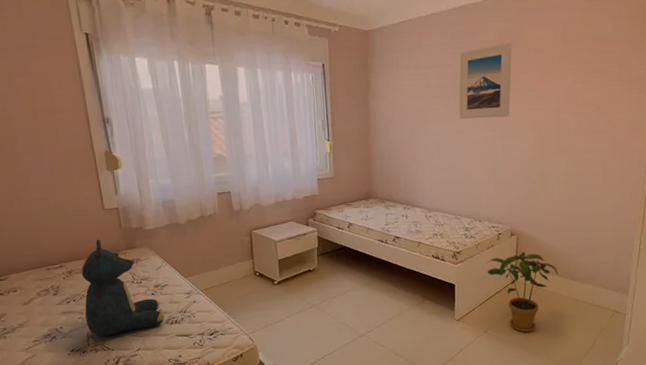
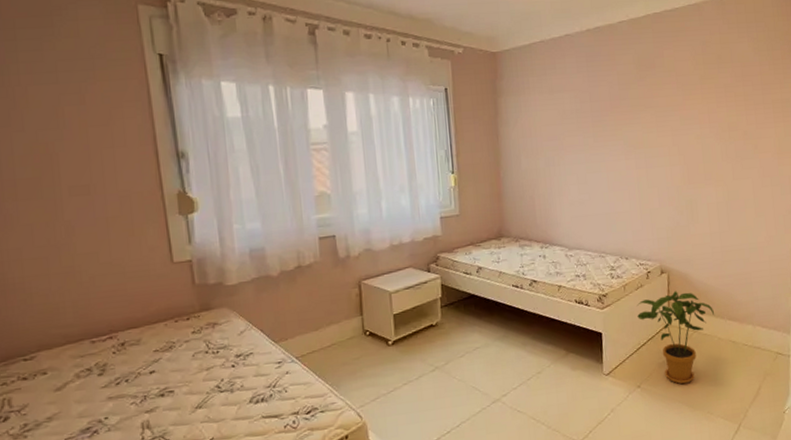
teddy bear: present [81,239,165,337] -> none [138,300,248,426]
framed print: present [459,42,513,119] -> none [596,65,653,146]

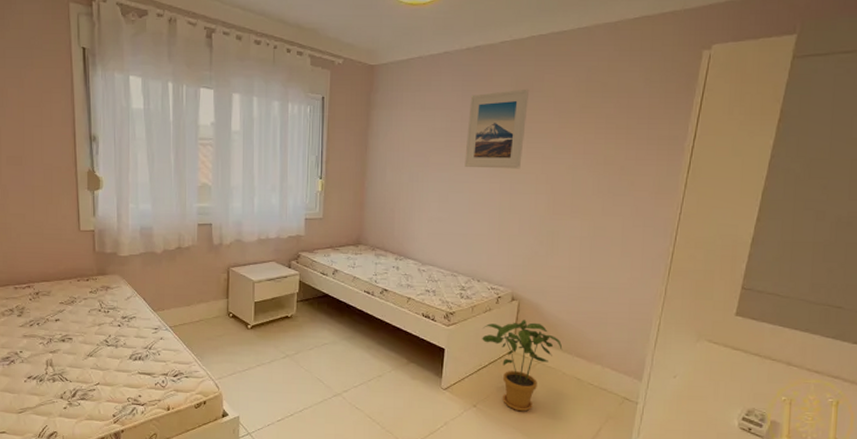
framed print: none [596,65,653,146] -> present [464,89,530,169]

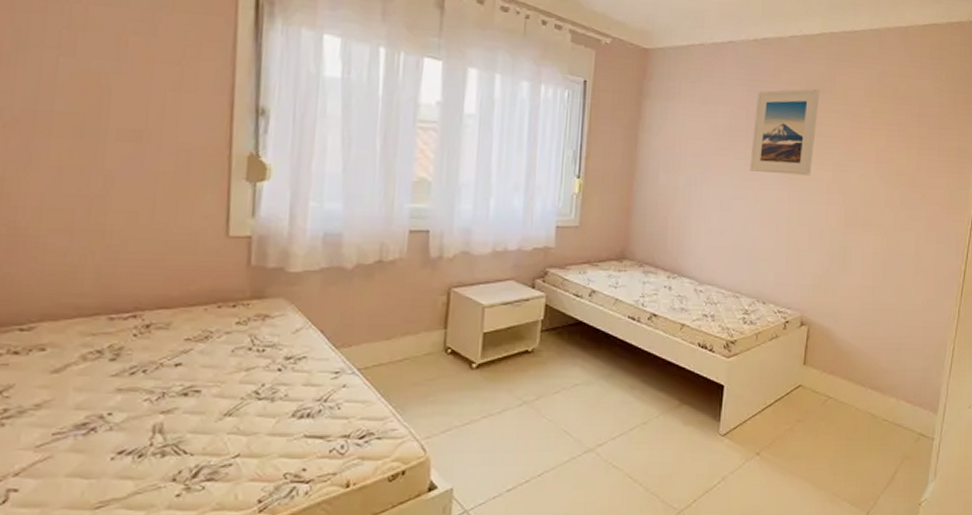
house plant: present [482,320,563,412] -> none [767,348,856,458]

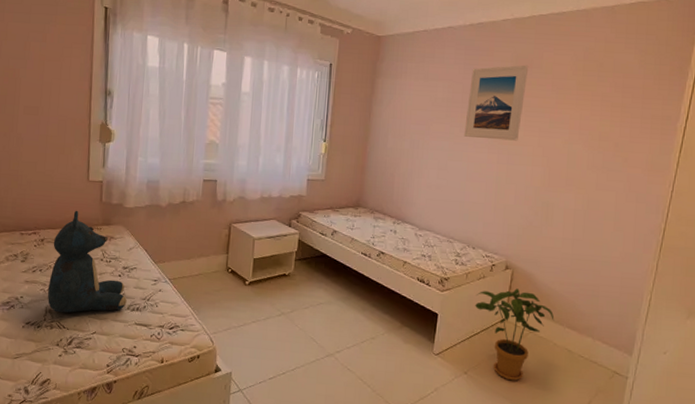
teddy bear: none [156,279,291,432] -> present [47,210,127,313]
house plant: none [767,348,856,458] -> present [475,288,555,381]

